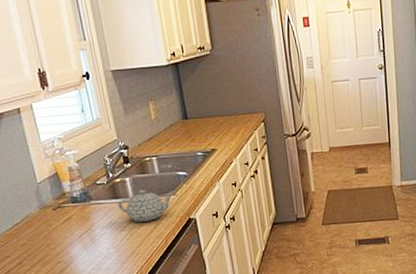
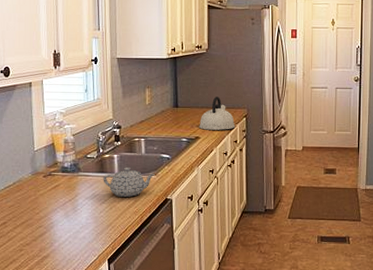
kettle: none [213,102,254,141] -> present [199,96,236,130]

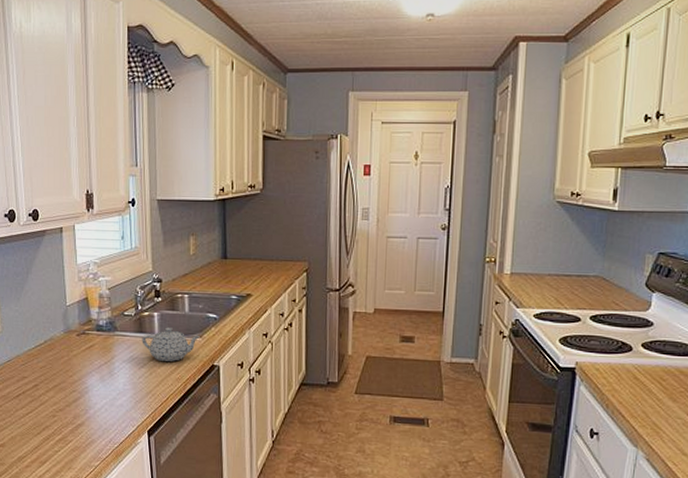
kettle: present [199,96,236,130] -> none [251,246,294,287]

